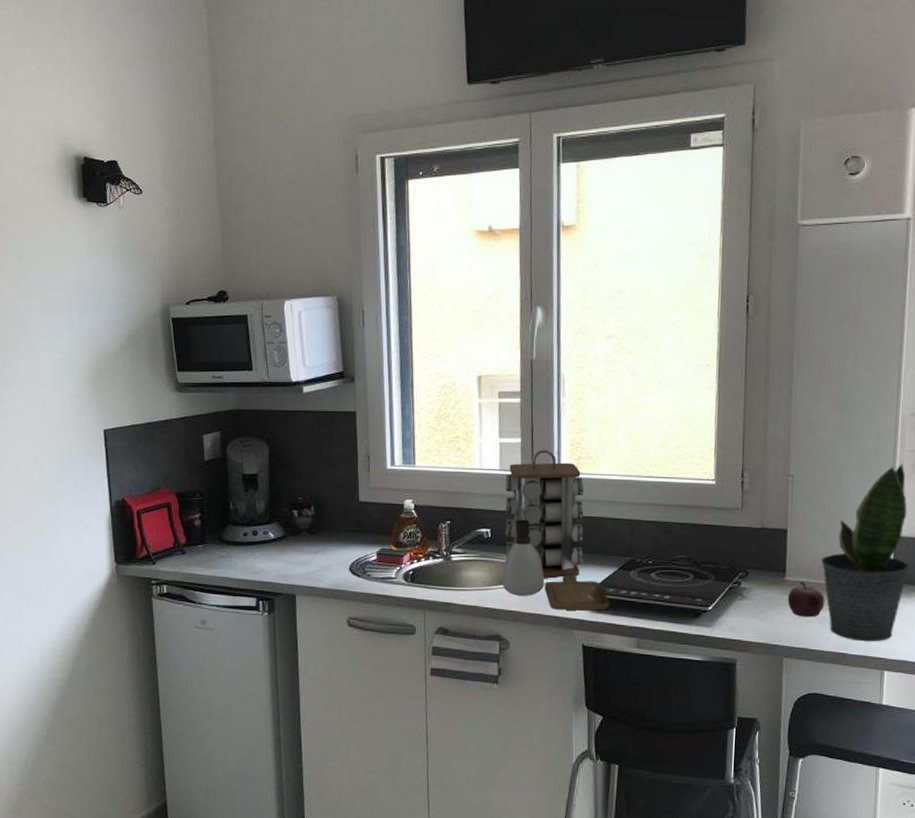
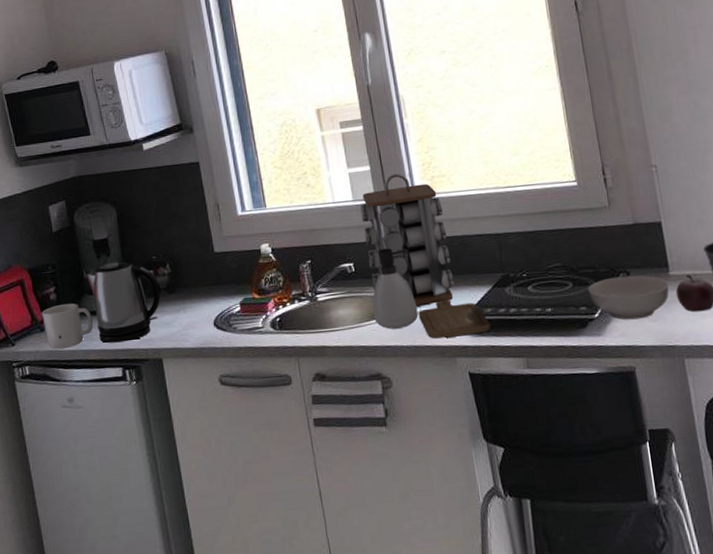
mug: none [185,531,233,574] -> present [41,303,93,350]
kettle: none [233,496,303,575] -> present [86,260,162,344]
bowl: none [707,575,783,617] -> present [588,275,670,320]

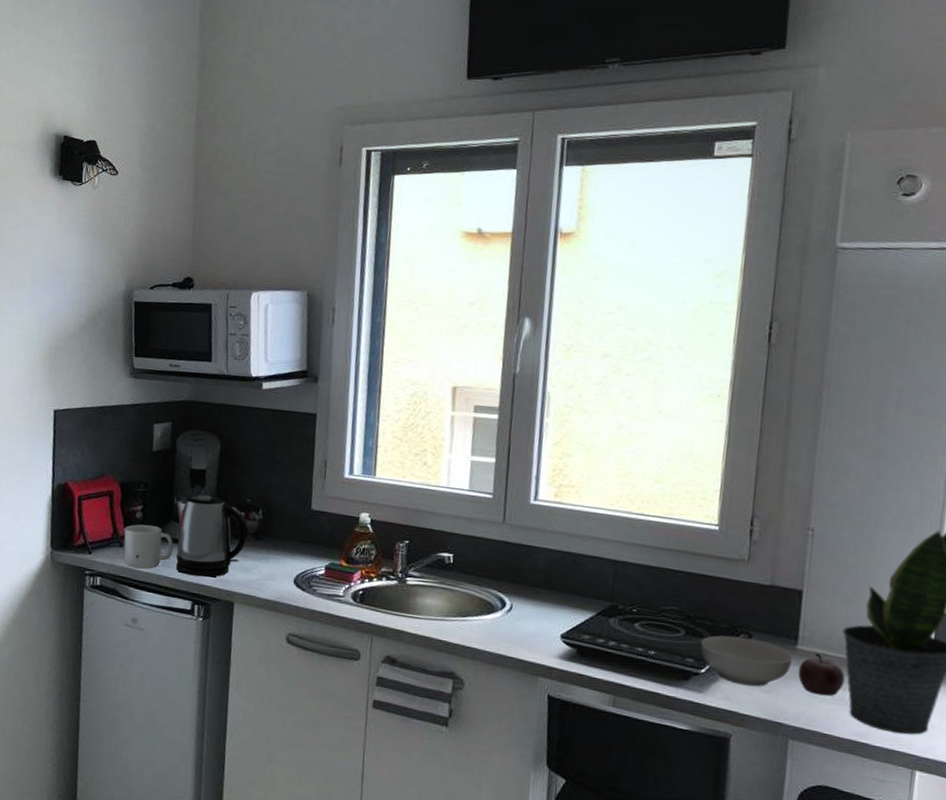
spice rack: present [360,173,455,307] -> none [467,472,564,618]
soap dispenser: present [372,248,419,329] -> none [461,546,516,633]
chopping board: present [418,300,492,340] -> none [509,614,585,659]

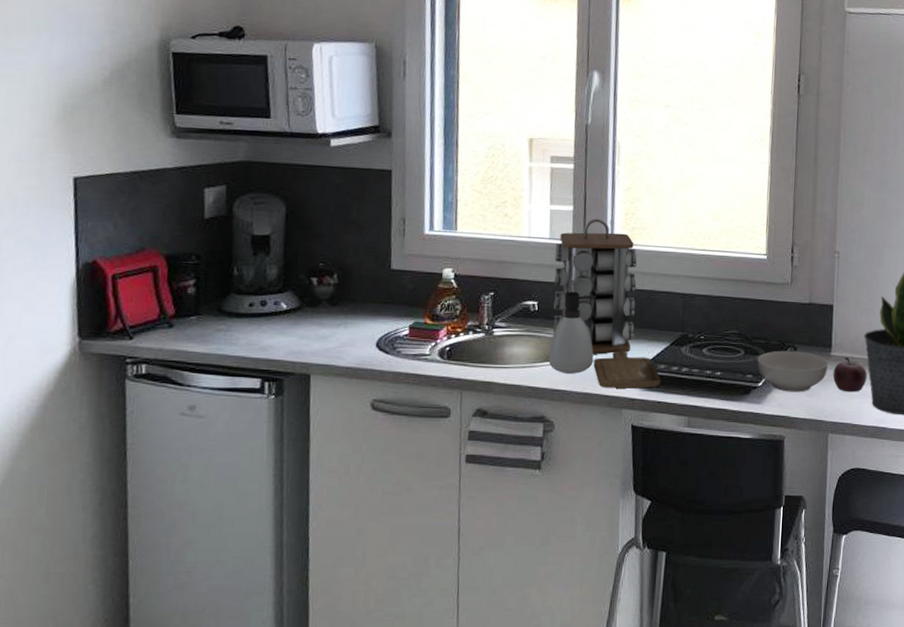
mug: present [123,524,174,570] -> none [173,300,236,351]
kettle: present [175,494,249,578] -> none [237,261,323,351]
soap dispenser: none [461,546,516,633] -> present [548,291,596,374]
spice rack: none [467,472,564,618] -> present [553,218,637,355]
chopping board: none [509,614,585,659] -> present [593,351,662,389]

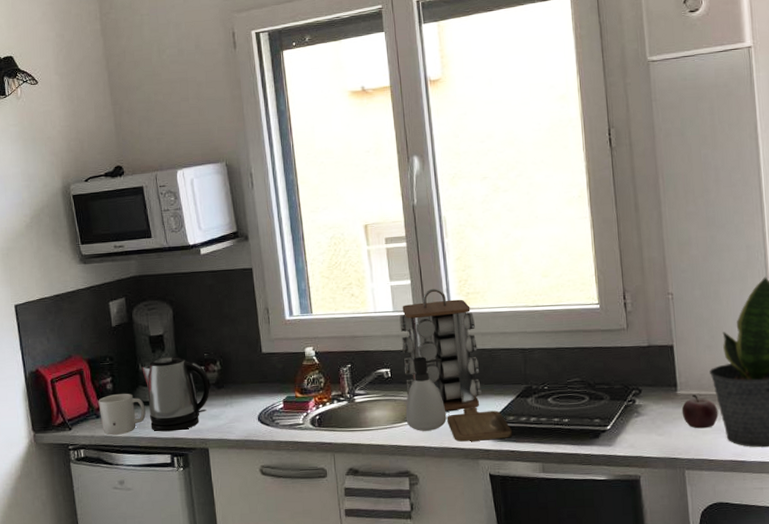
mug: none [173,300,236,351] -> present [98,393,146,436]
kettle: none [237,261,323,351] -> present [142,356,211,432]
bowl: present [757,350,829,392] -> none [602,392,676,433]

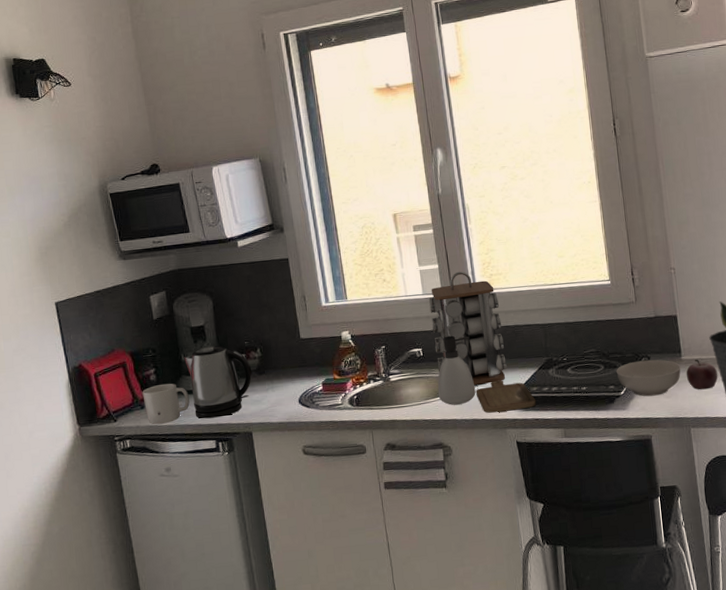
bowl: none [602,392,676,433] -> present [616,359,681,397]

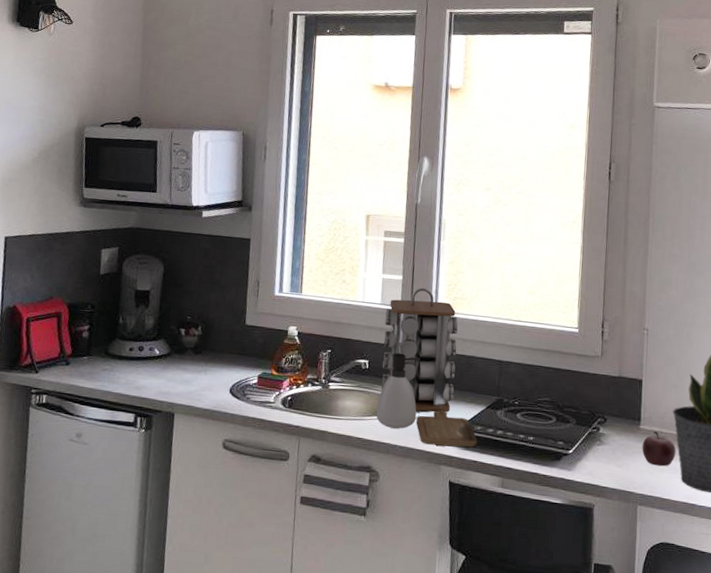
mug: present [142,383,190,425] -> none [70,343,118,386]
kettle: present [184,345,252,419] -> none [120,313,189,391]
bowl: present [616,359,681,397] -> none [568,420,638,463]

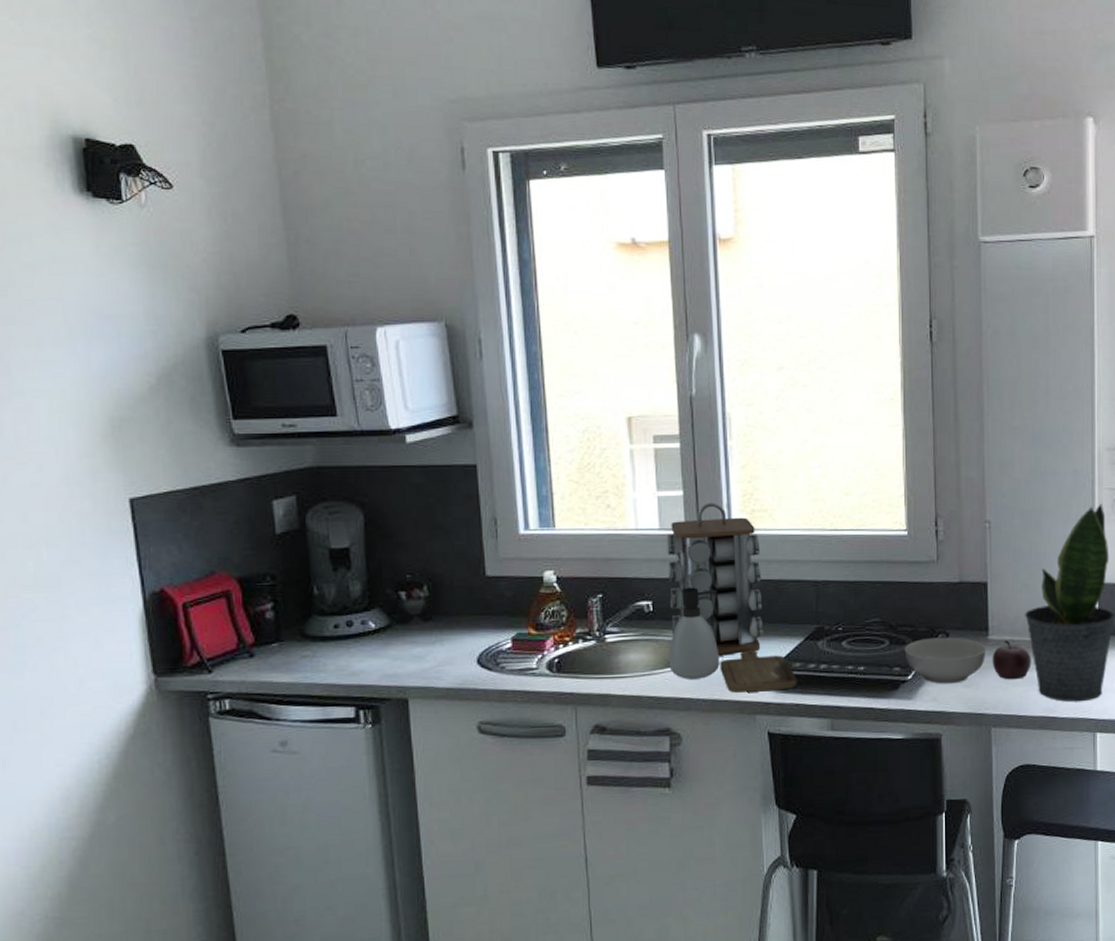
bowl: none [568,420,638,463] -> present [904,637,987,684]

